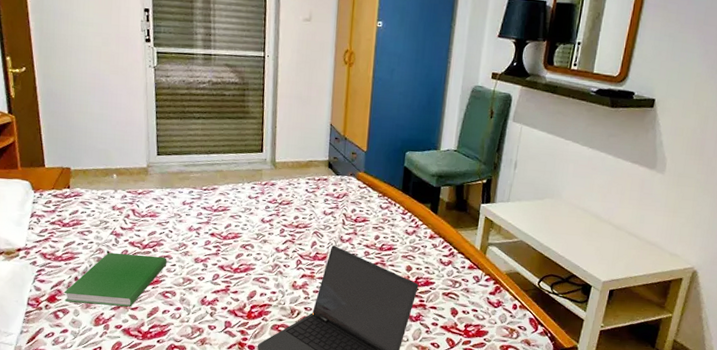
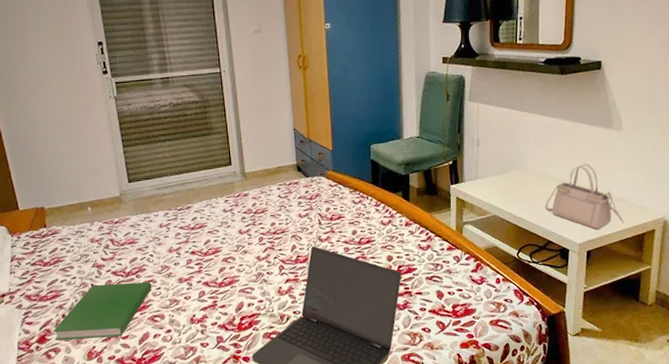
handbag: none [574,202,652,270] -> present [545,164,624,230]

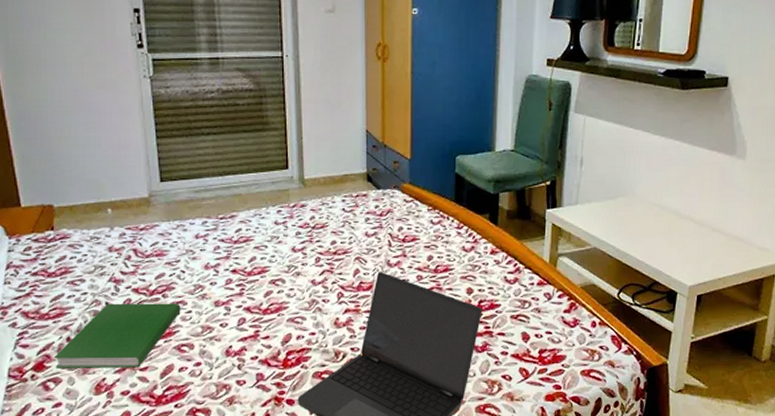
handbag: present [545,164,624,230] -> none [653,194,741,271]

